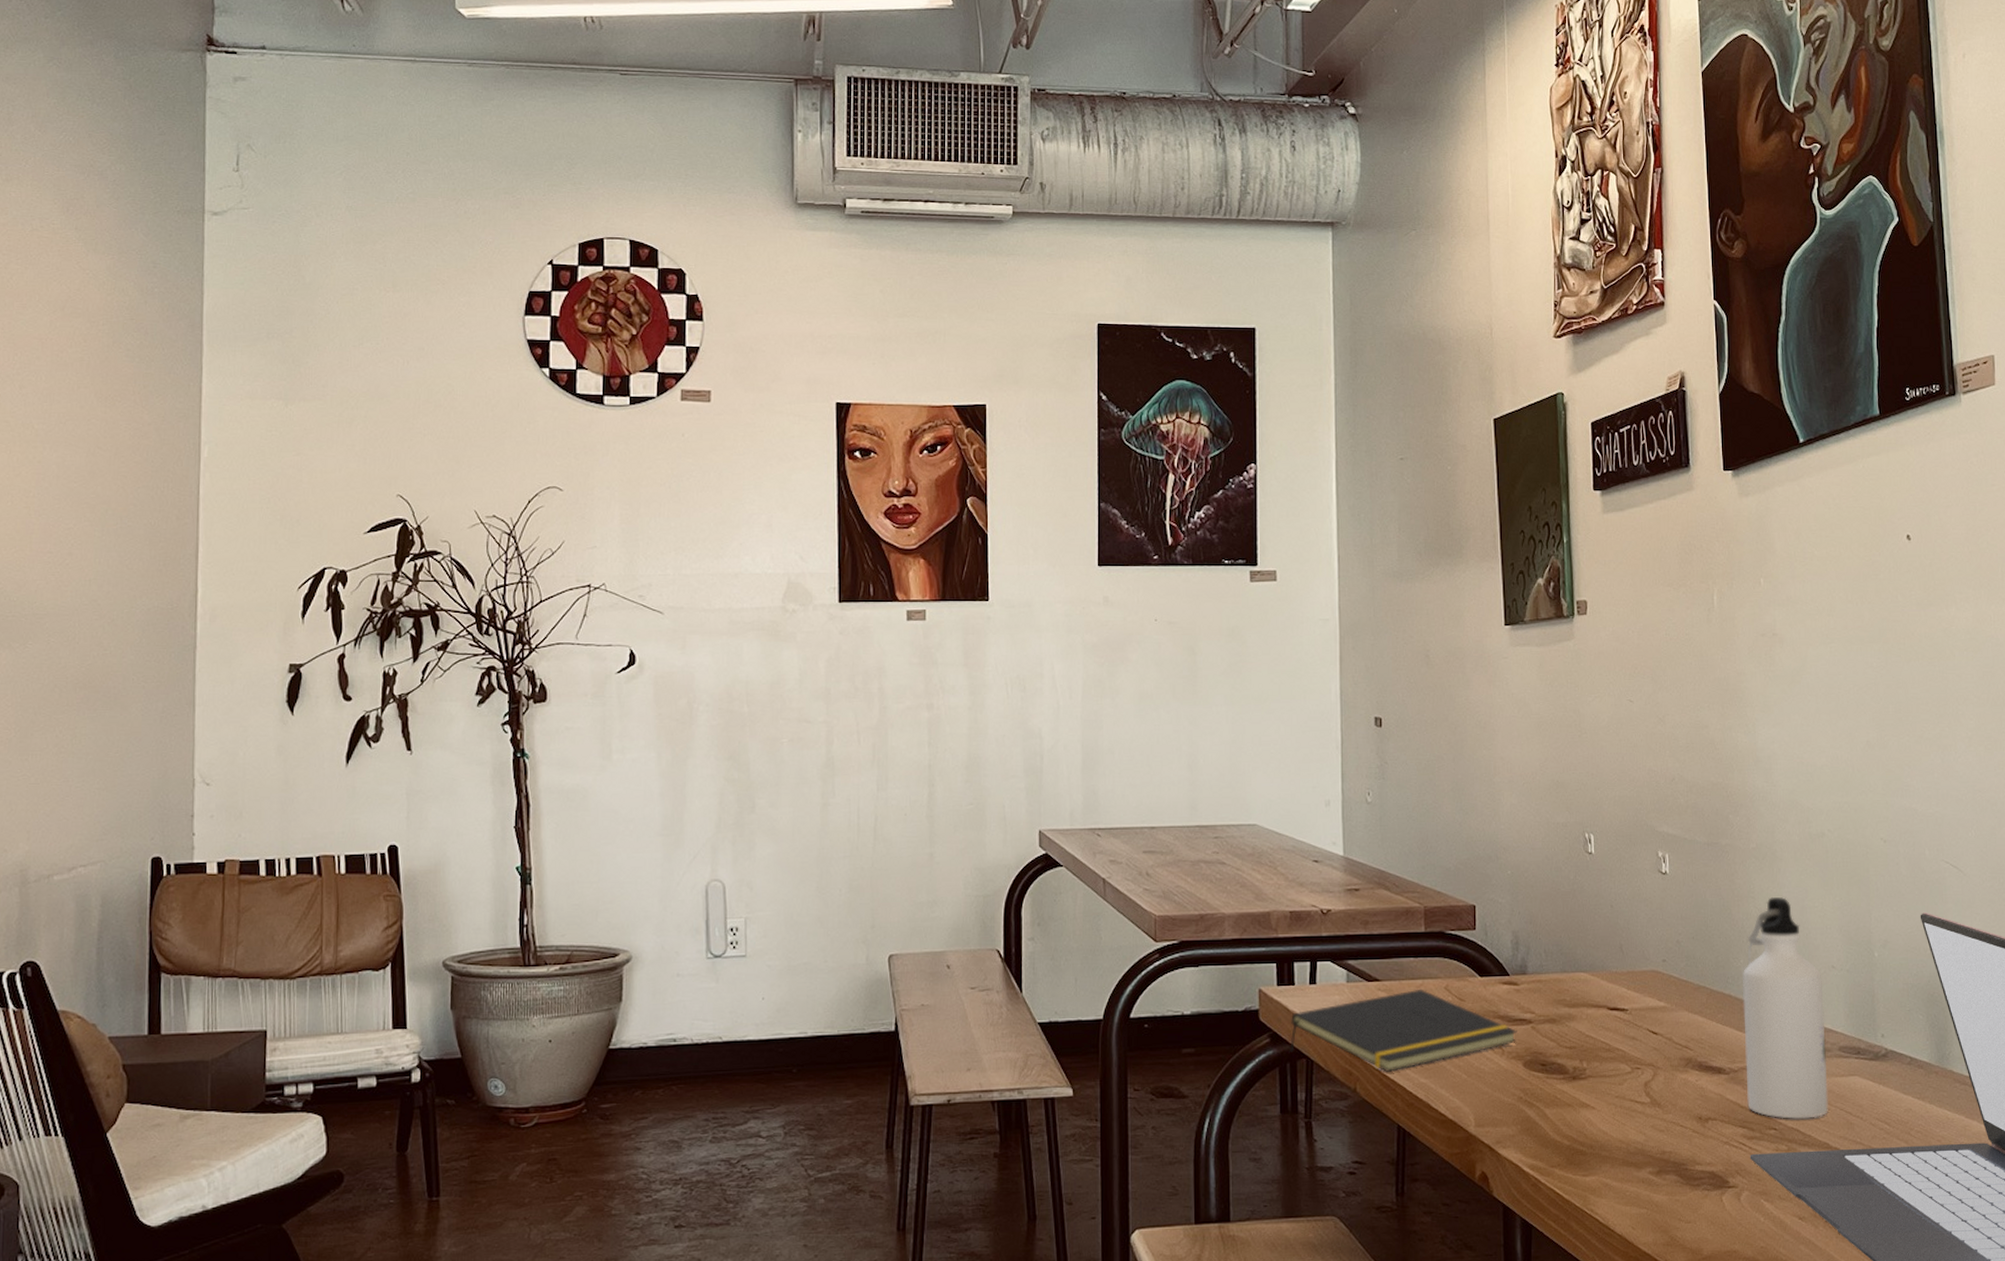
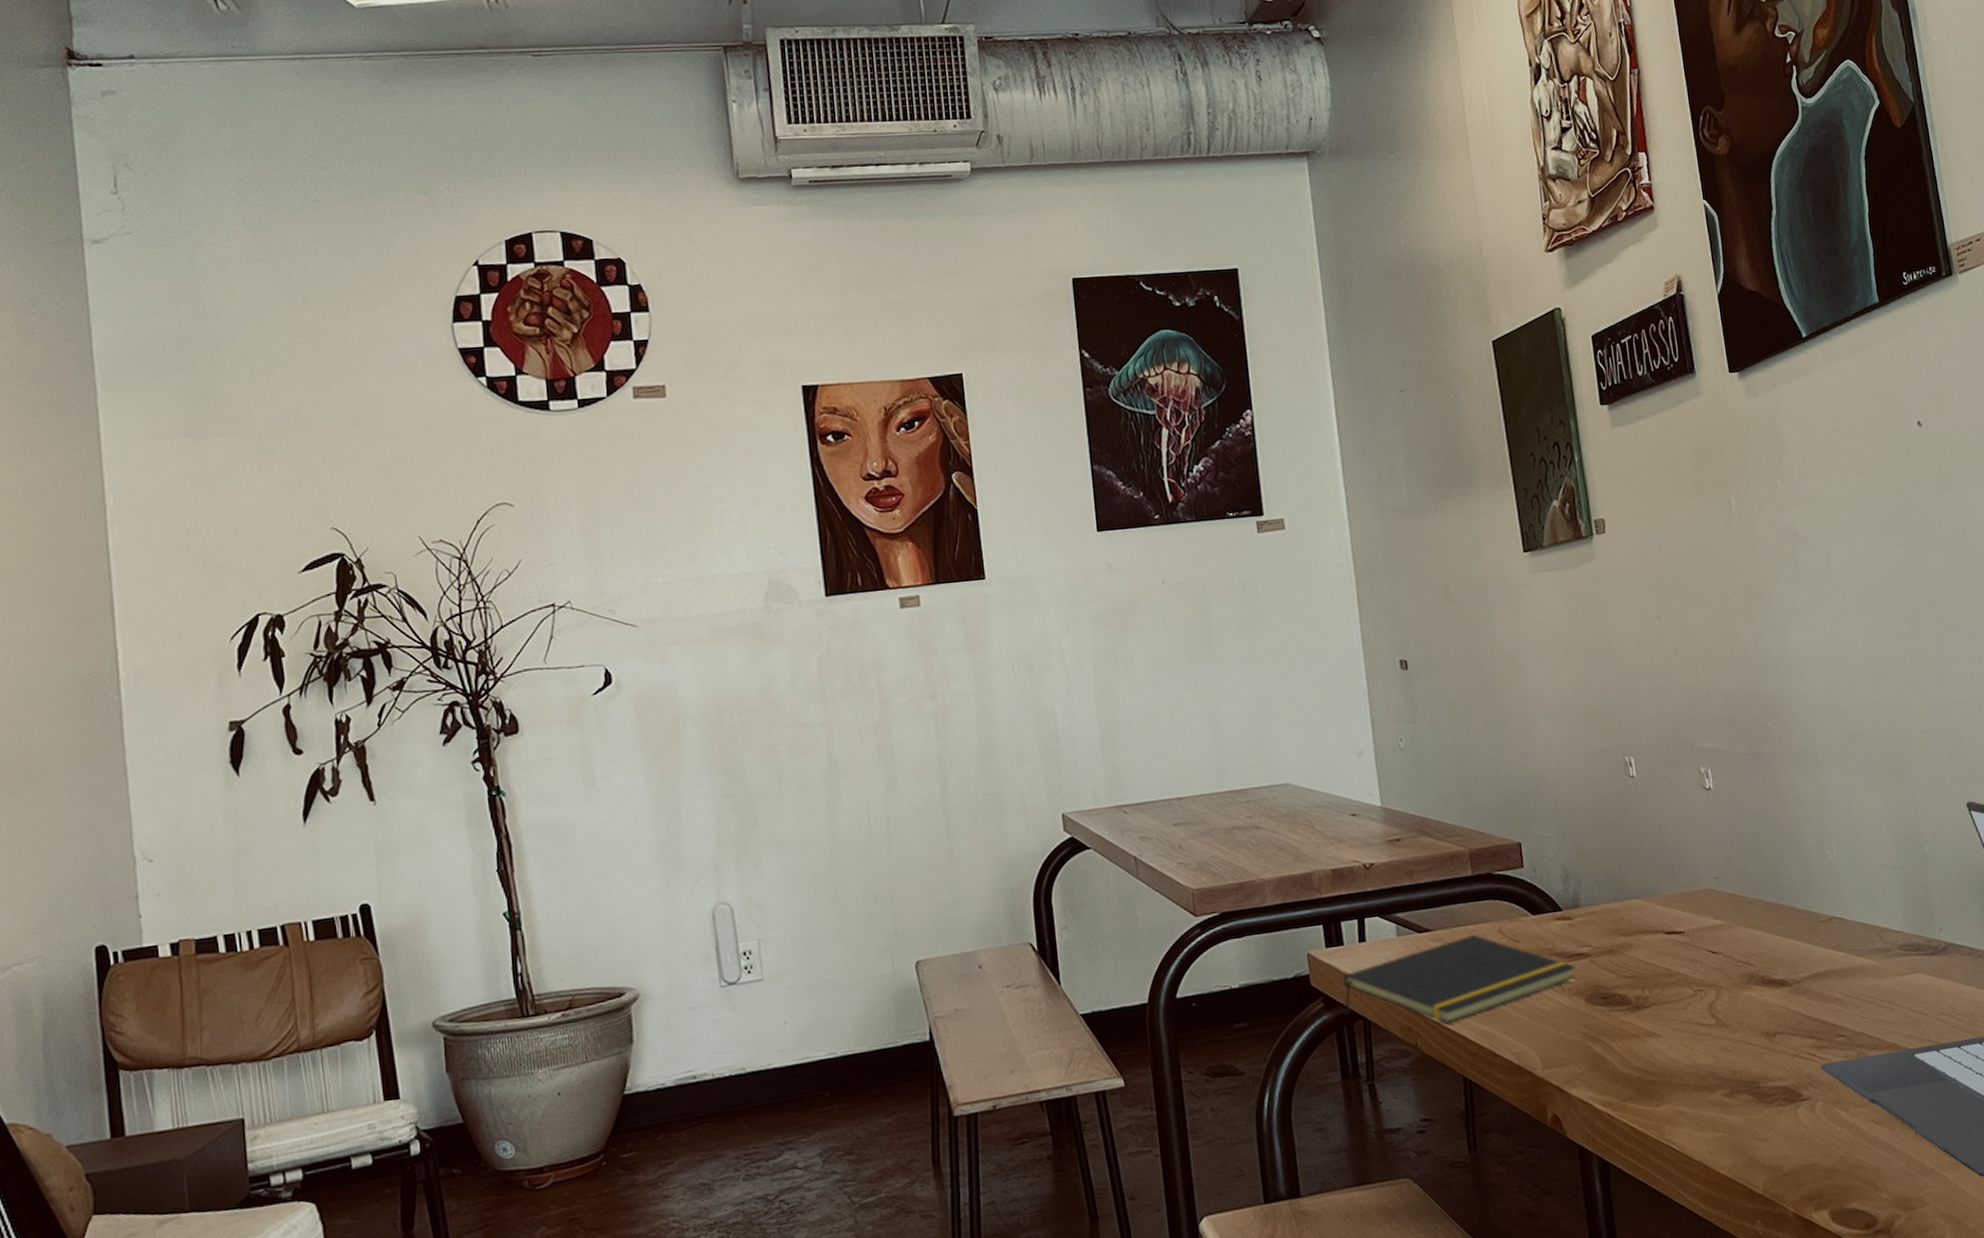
water bottle: present [1743,897,1828,1119] -> none [1796,800,1894,1024]

